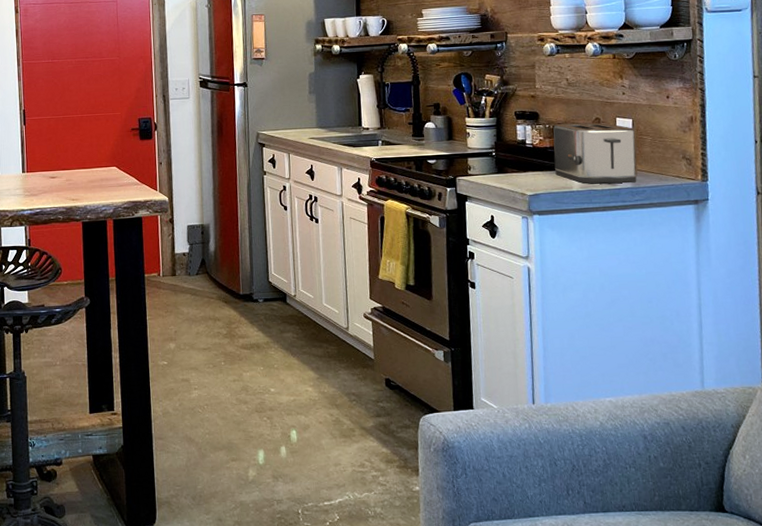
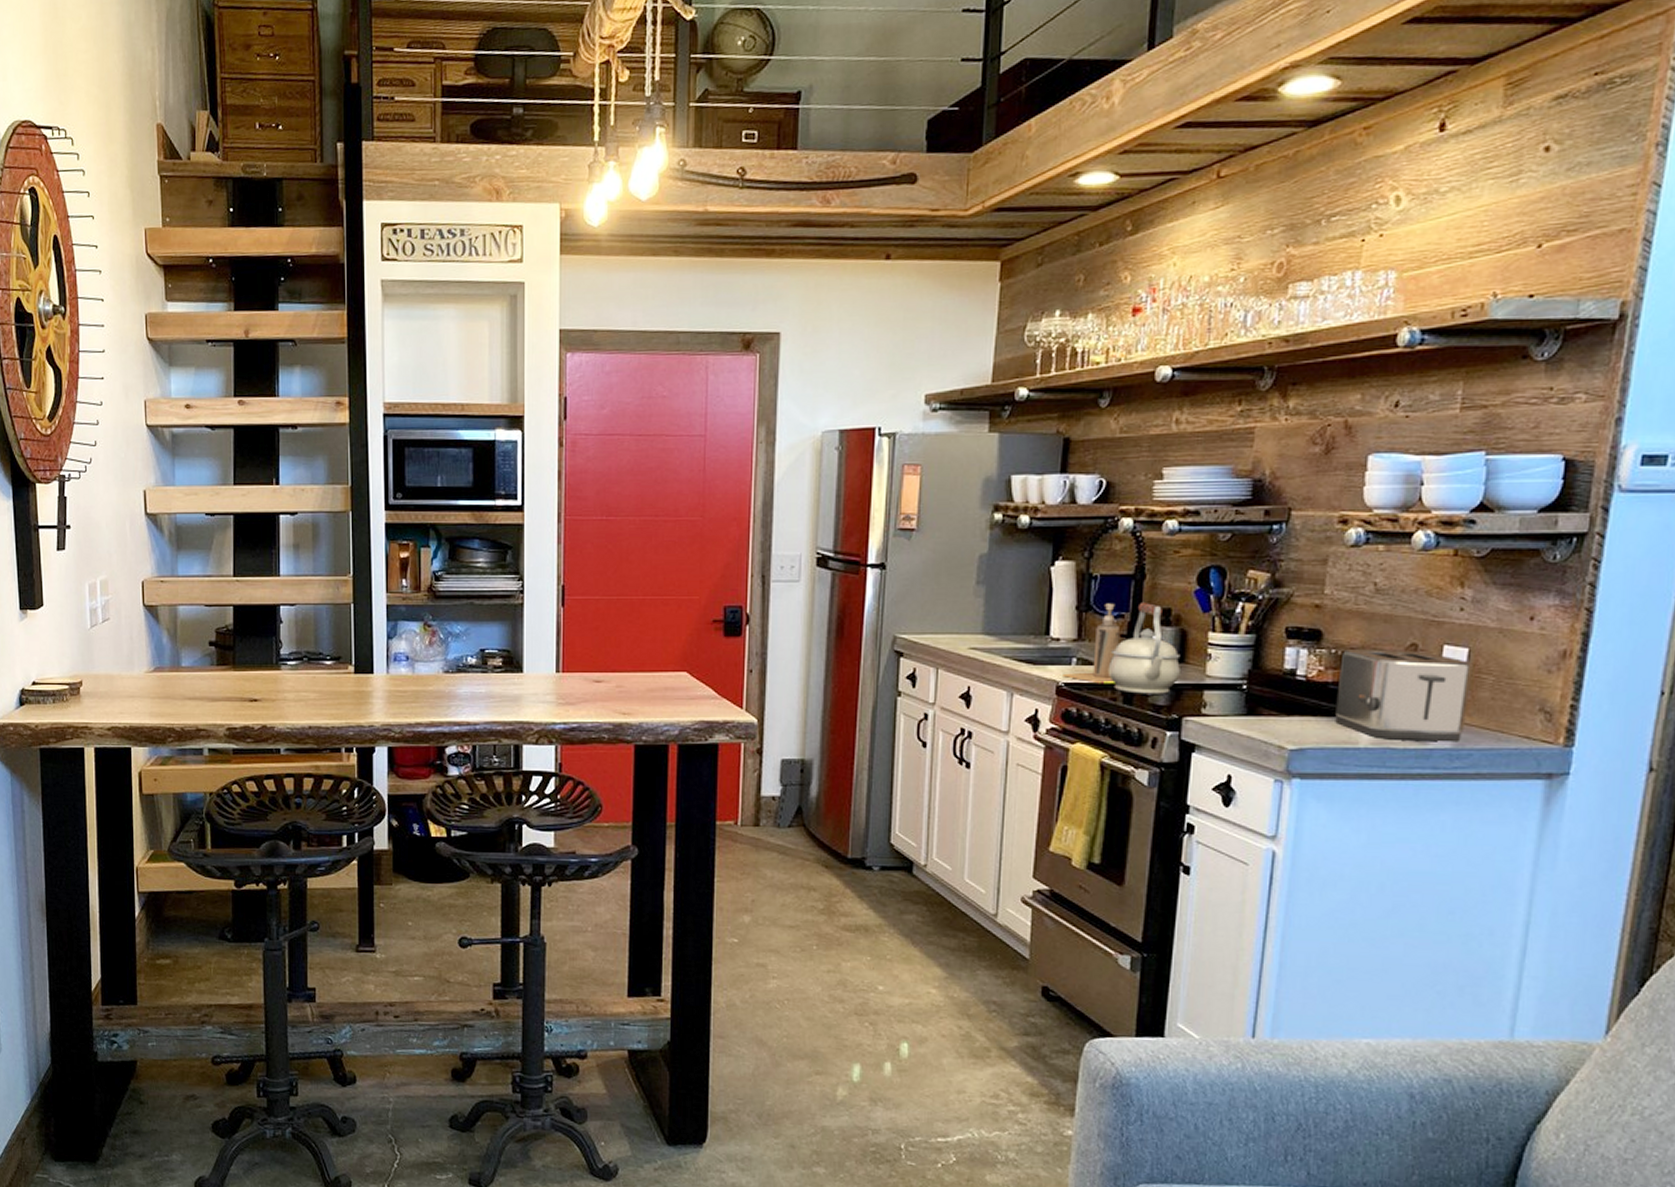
soap dispenser: none [374,102,408,157] -> present [1063,603,1119,683]
kettle: none [403,99,451,163] -> present [1107,601,1181,694]

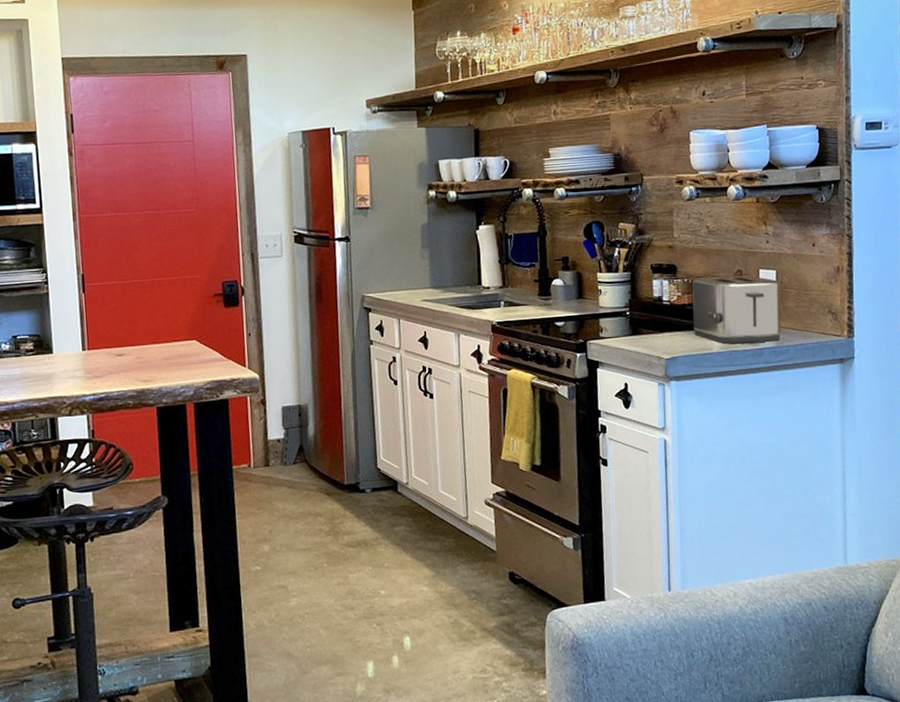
soap dispenser: present [1063,603,1119,683] -> none [495,256,534,320]
kettle: present [1107,601,1181,694] -> none [528,253,581,326]

